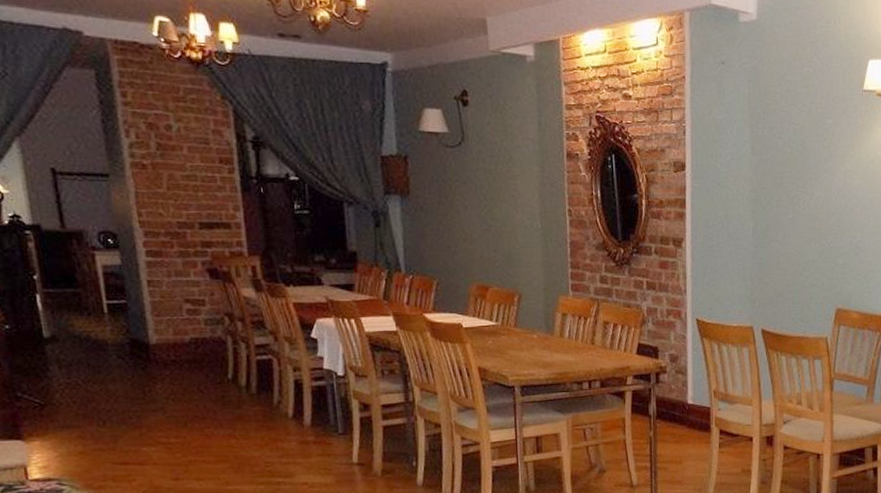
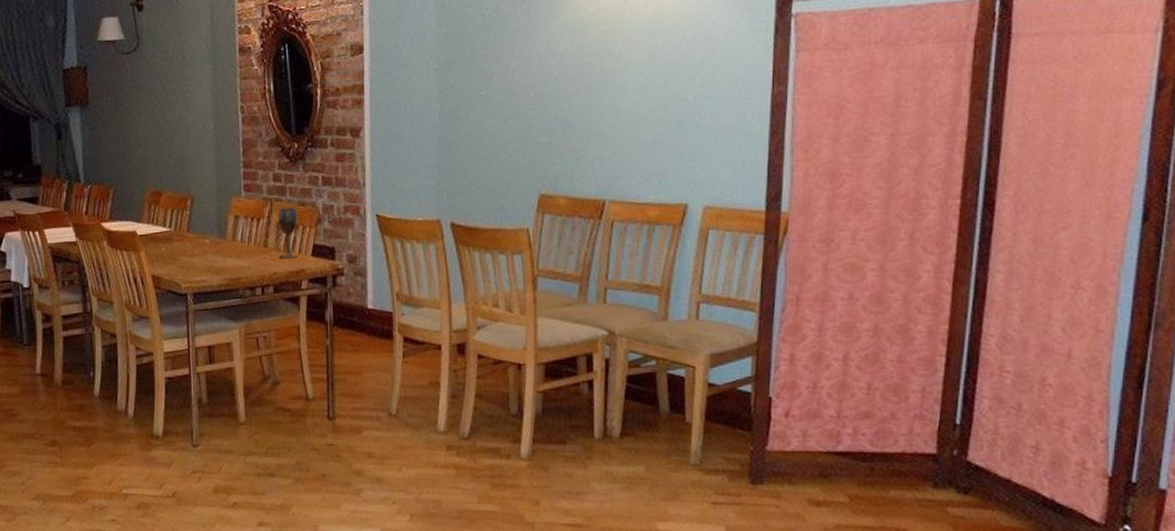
wine glass: none [604,308,624,356] -> present [277,207,299,259]

